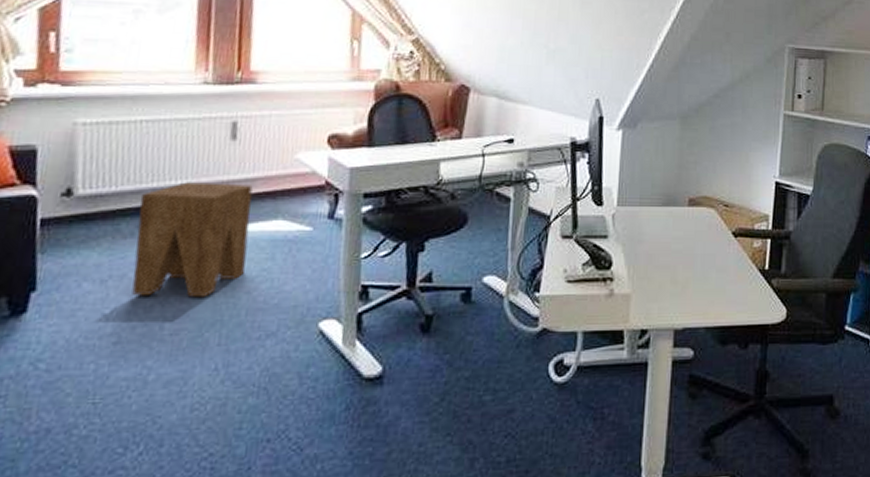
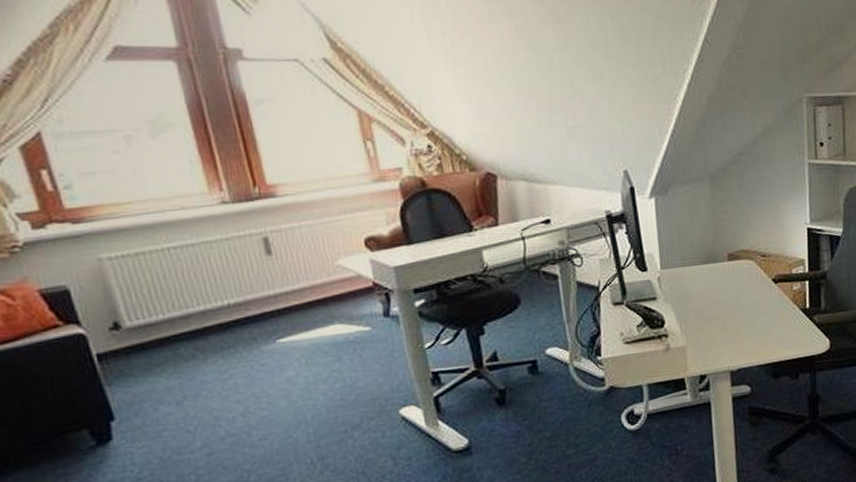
side table: present [132,182,253,298] -> none [190,295,315,411]

